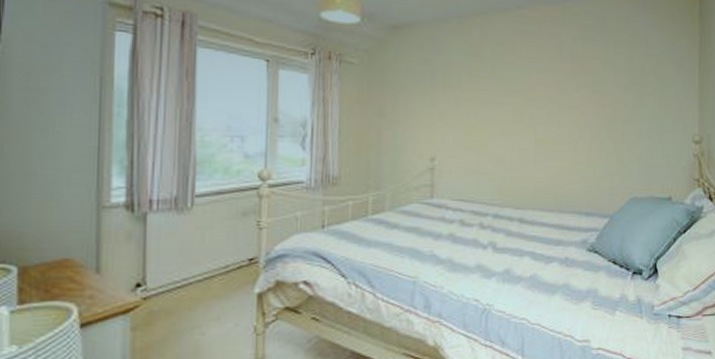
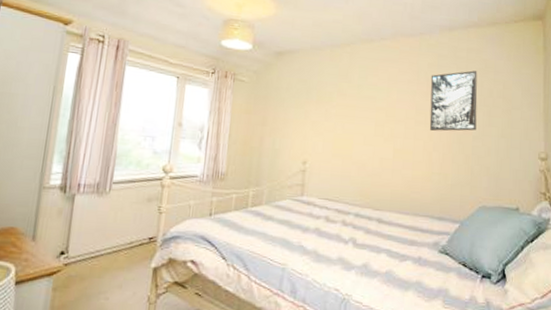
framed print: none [574,43,628,116] -> present [429,70,477,131]

